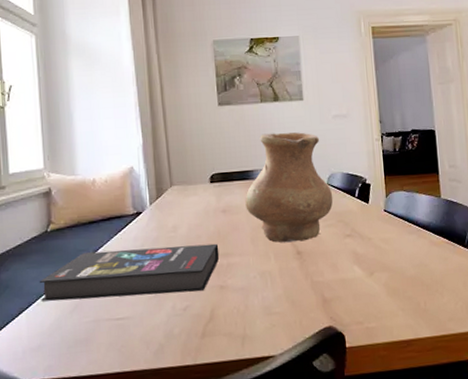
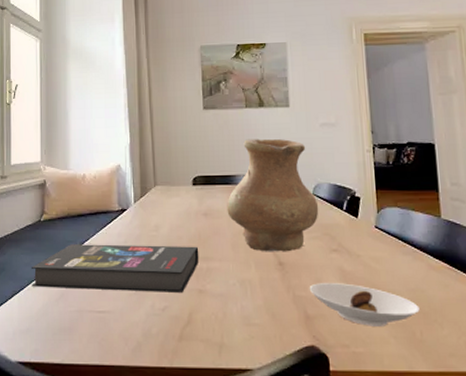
saucer: none [325,265,424,303] -> present [309,283,420,326]

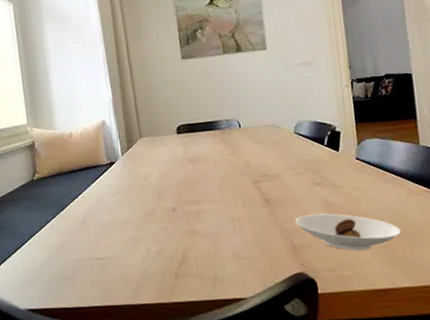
book: present [30,244,199,292] -> none [29,191,189,241]
vase: present [227,139,319,252] -> none [211,81,301,191]

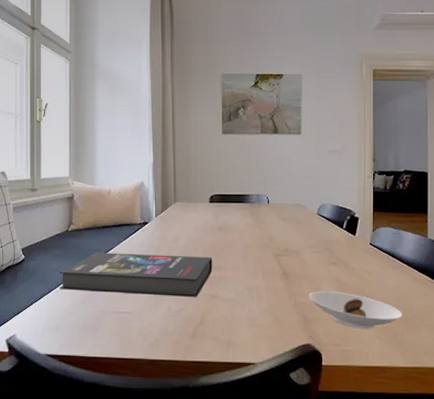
book: none [29,191,189,241] -> present [58,252,213,297]

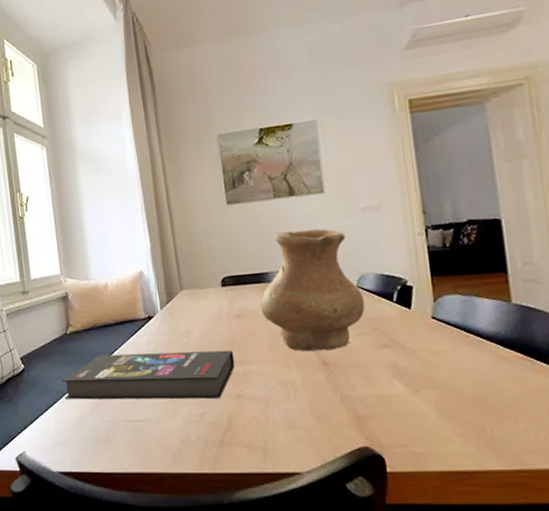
vase: none [240,162,322,264] -> present [260,229,366,352]
saucer: present [308,291,403,329] -> none [358,380,489,425]

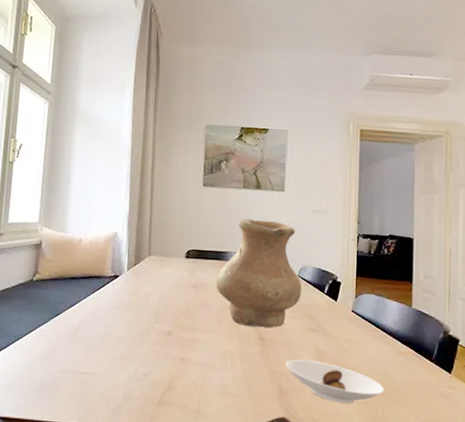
book: present [62,350,235,400] -> none [18,305,186,360]
saucer: none [358,380,489,425] -> present [285,359,384,404]

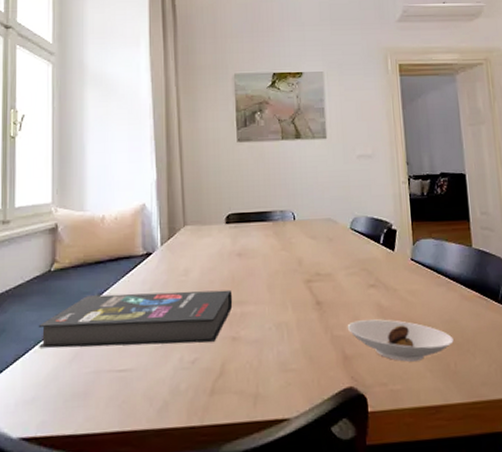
book: none [18,305,186,360] -> present [38,289,233,348]
vase: present [216,218,302,329] -> none [262,172,357,292]

